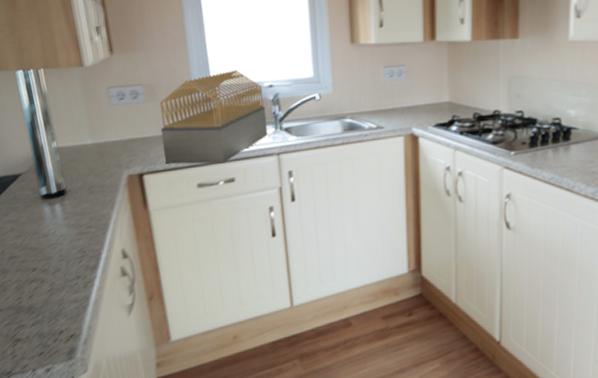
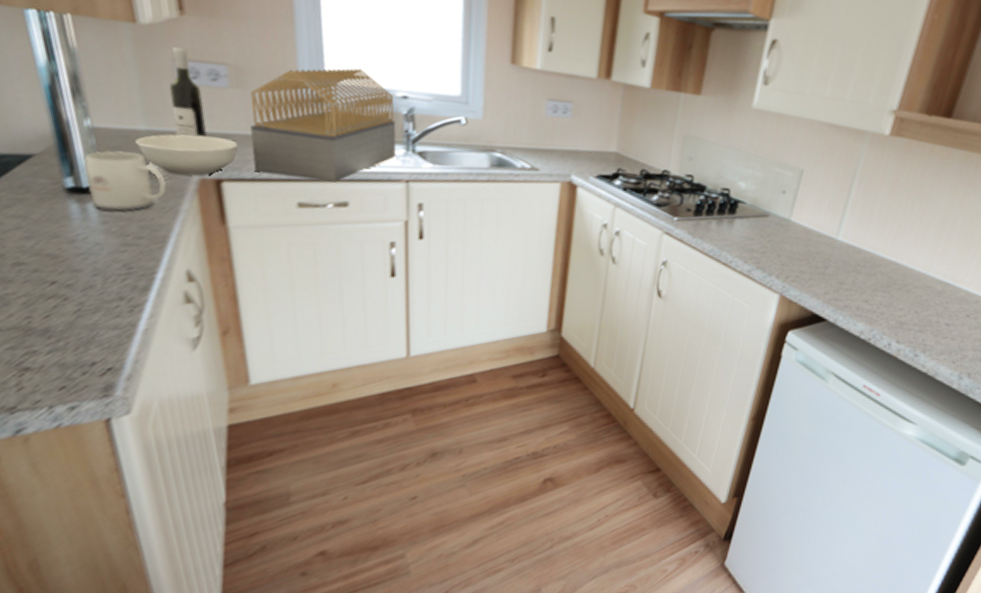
mug: none [52,161,107,210] -> present [83,150,167,212]
bowl: none [85,141,153,175] -> present [135,133,238,176]
bottle: none [106,79,132,144] -> present [169,47,207,138]

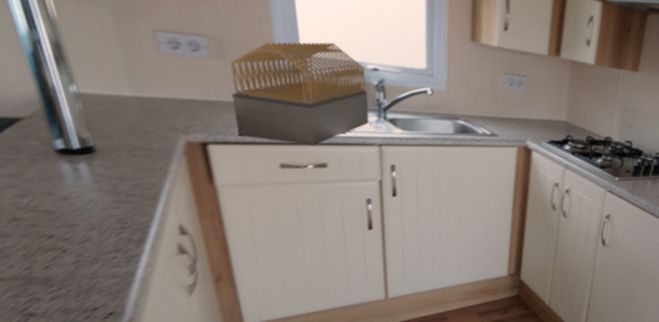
mug: present [83,150,167,212] -> none [71,114,155,172]
bowl: present [135,133,238,176] -> none [121,100,221,139]
bottle: present [169,47,207,138] -> none [152,19,191,104]

